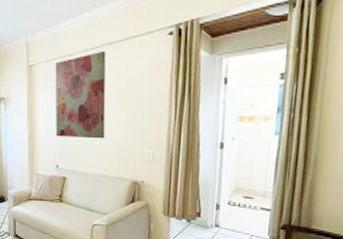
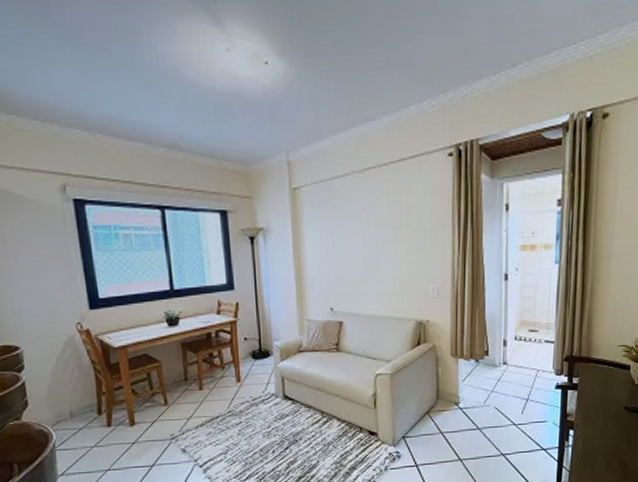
wall art: present [55,50,106,139] -> none [324,172,385,275]

